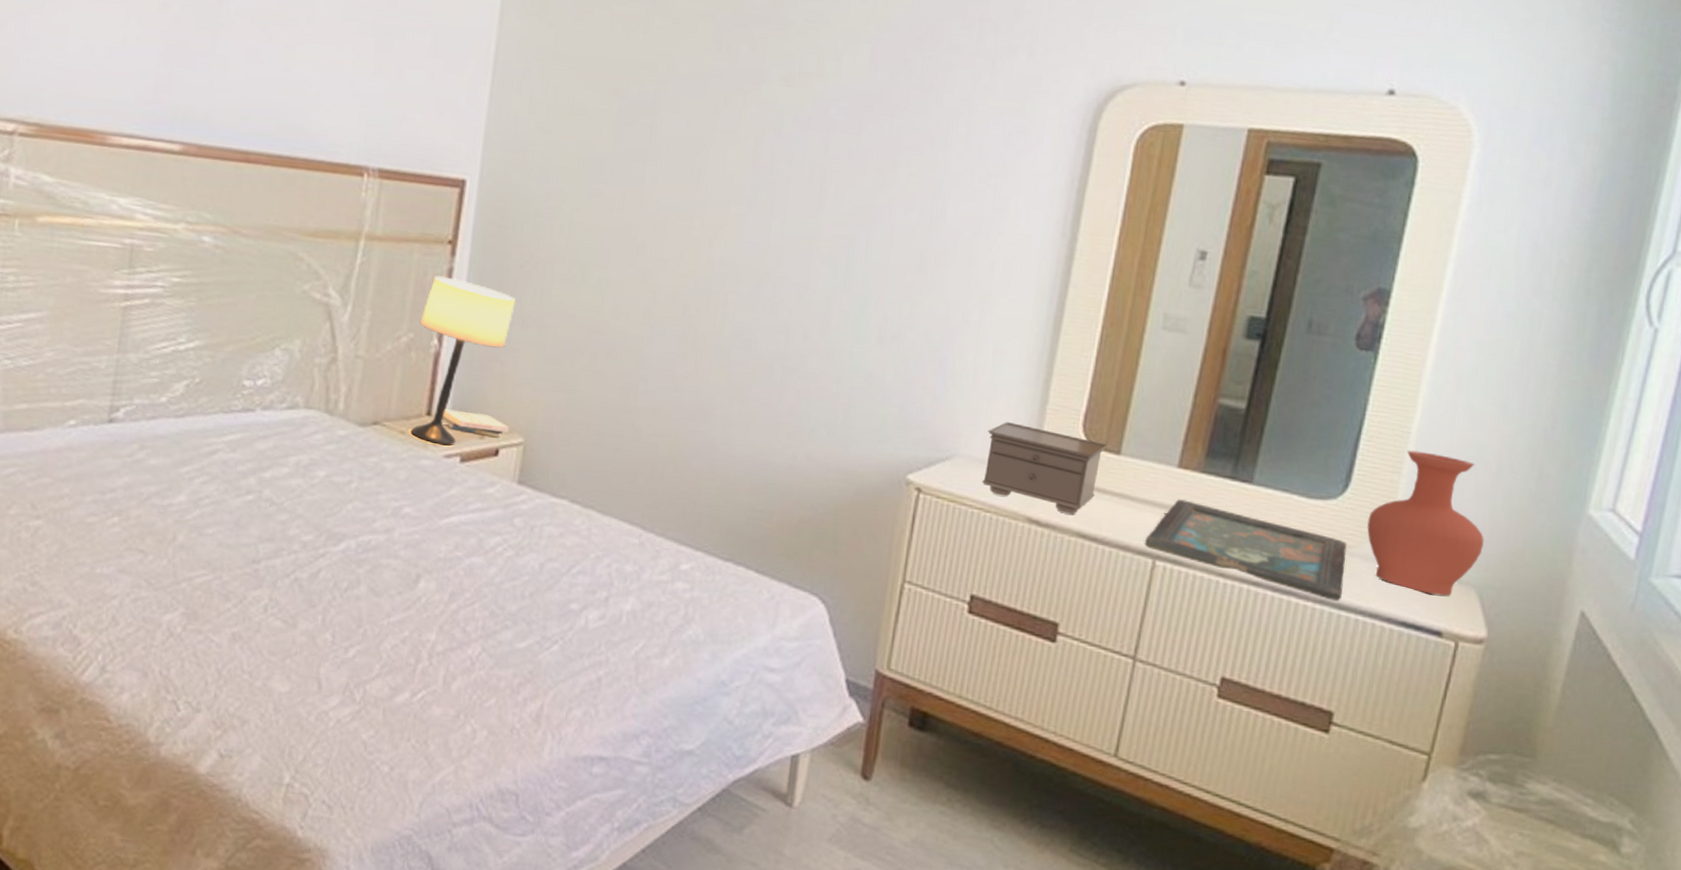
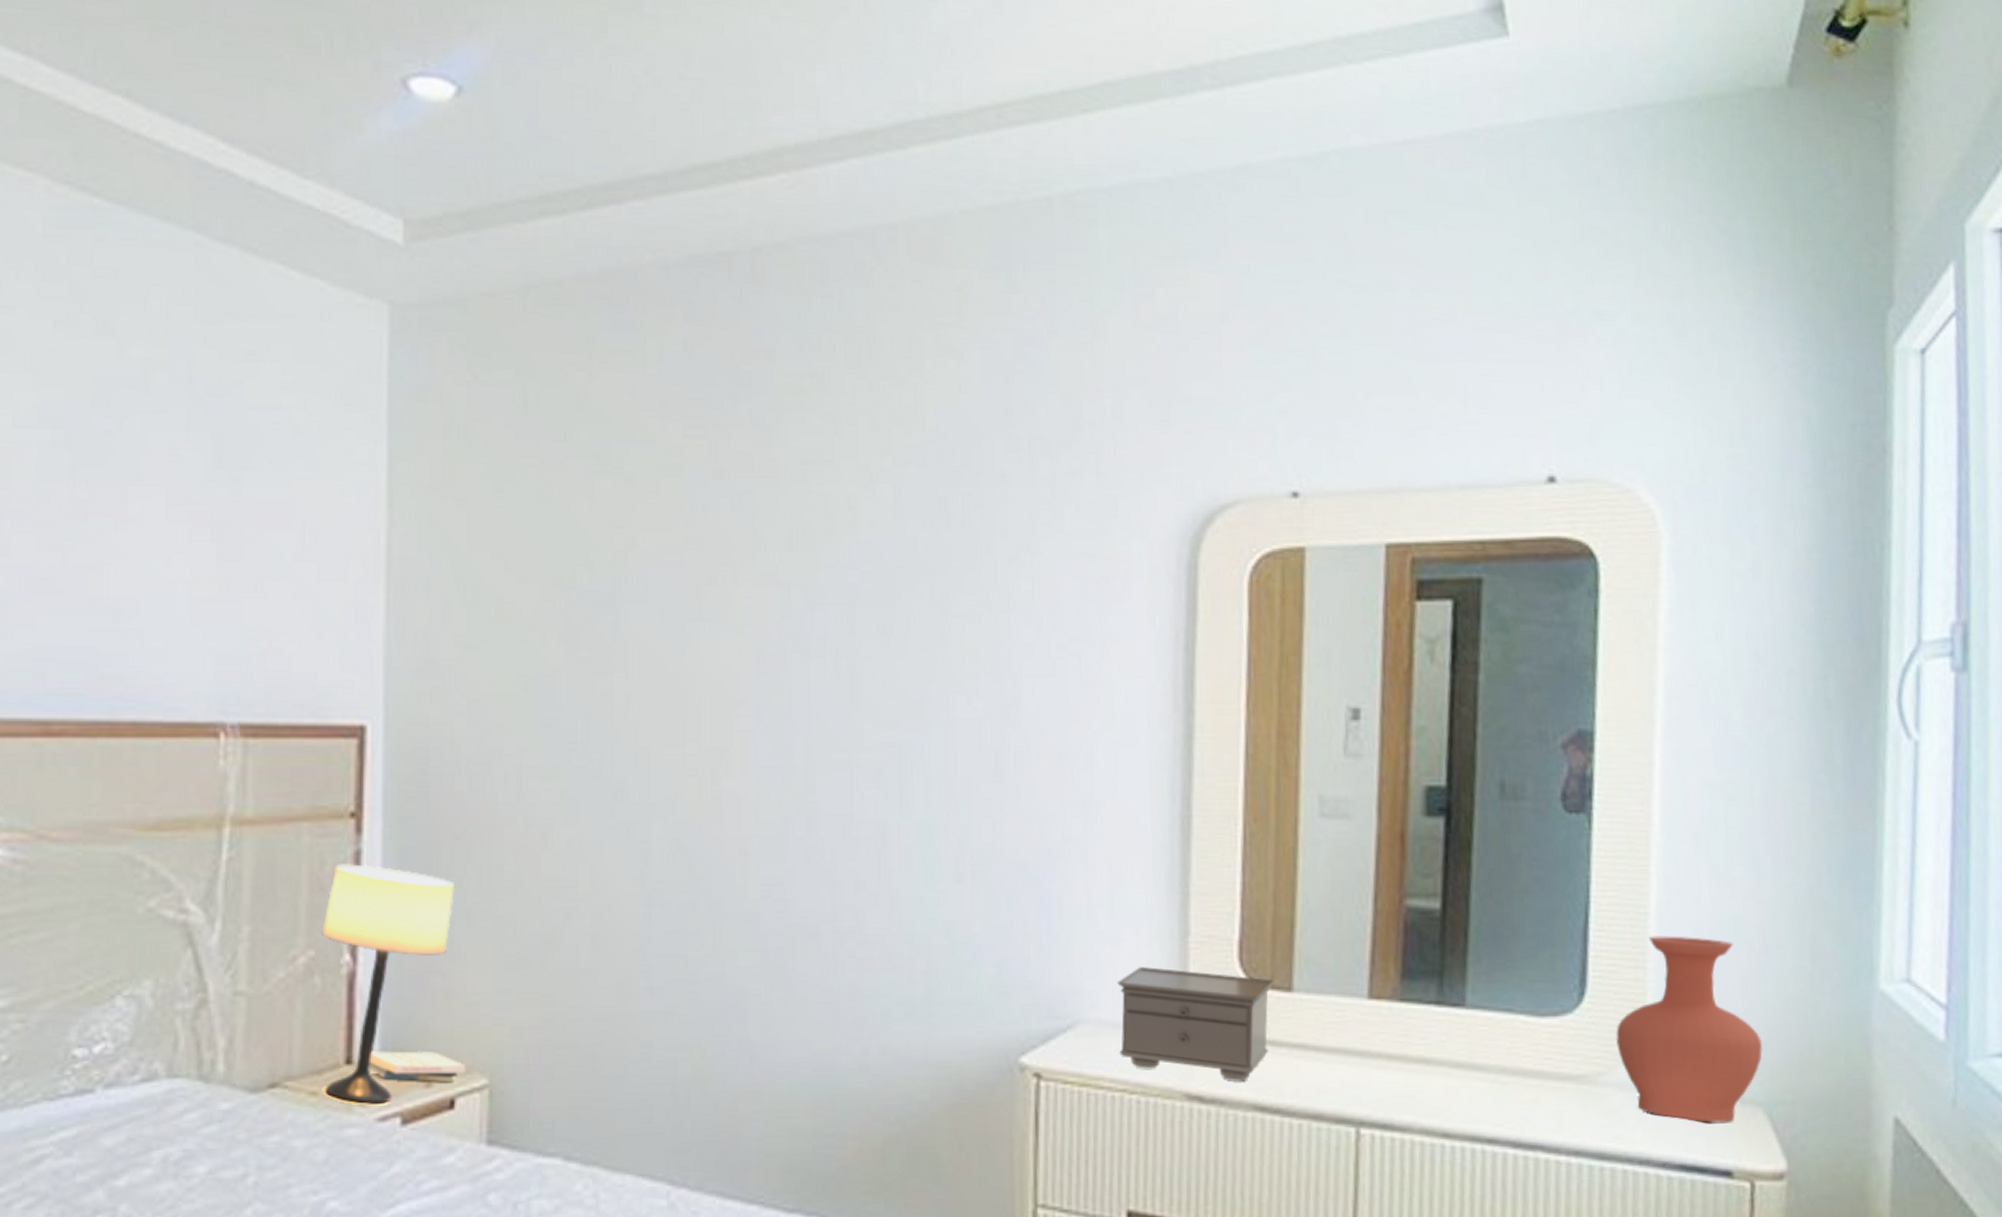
decorative tray: present [1144,498,1348,601] -> none [1341,1039,1601,1150]

